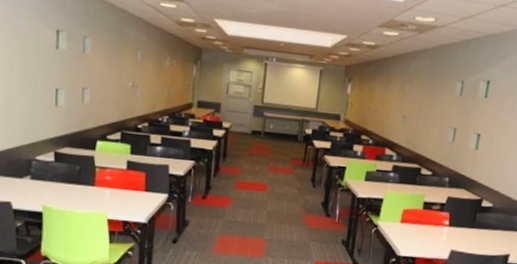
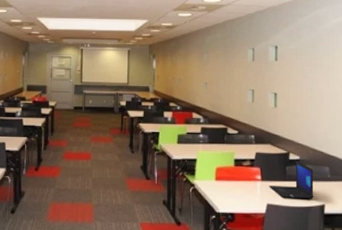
laptop: none [455,208,505,249] -> present [269,161,314,200]

